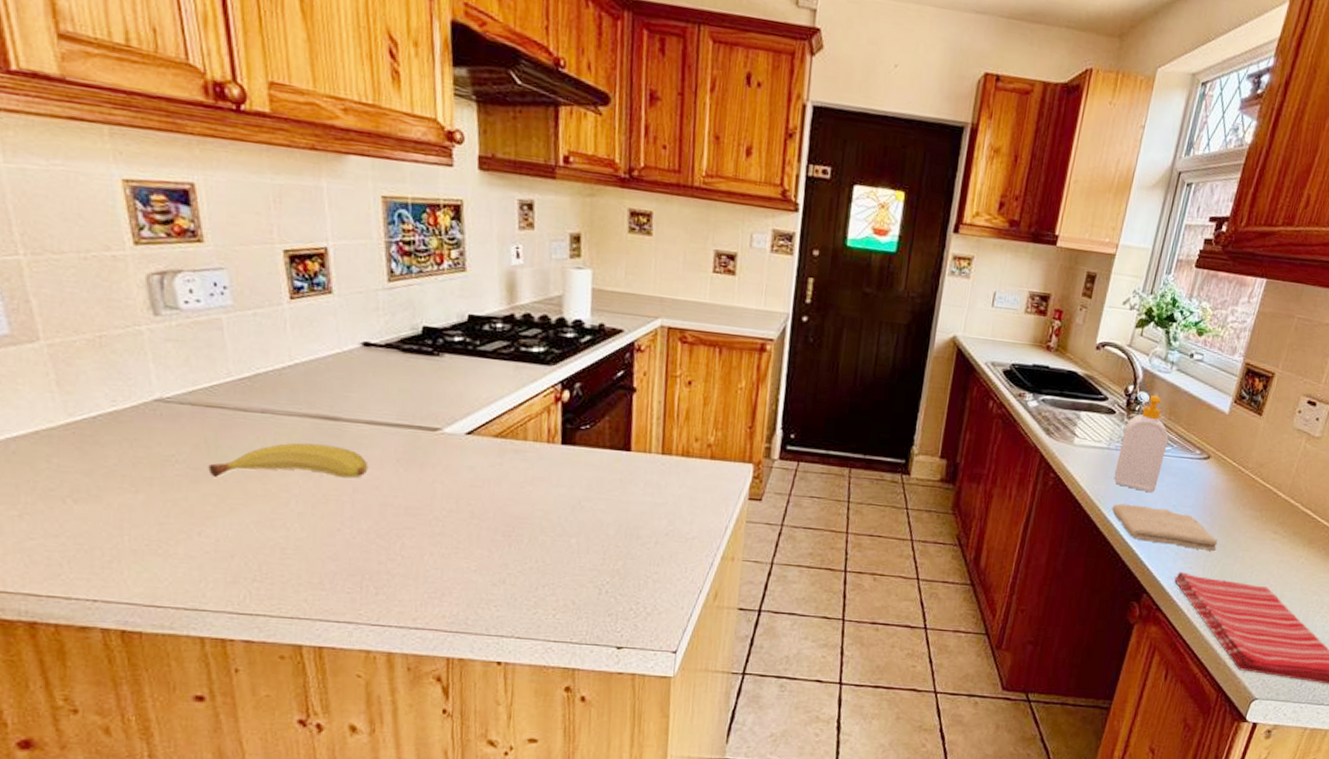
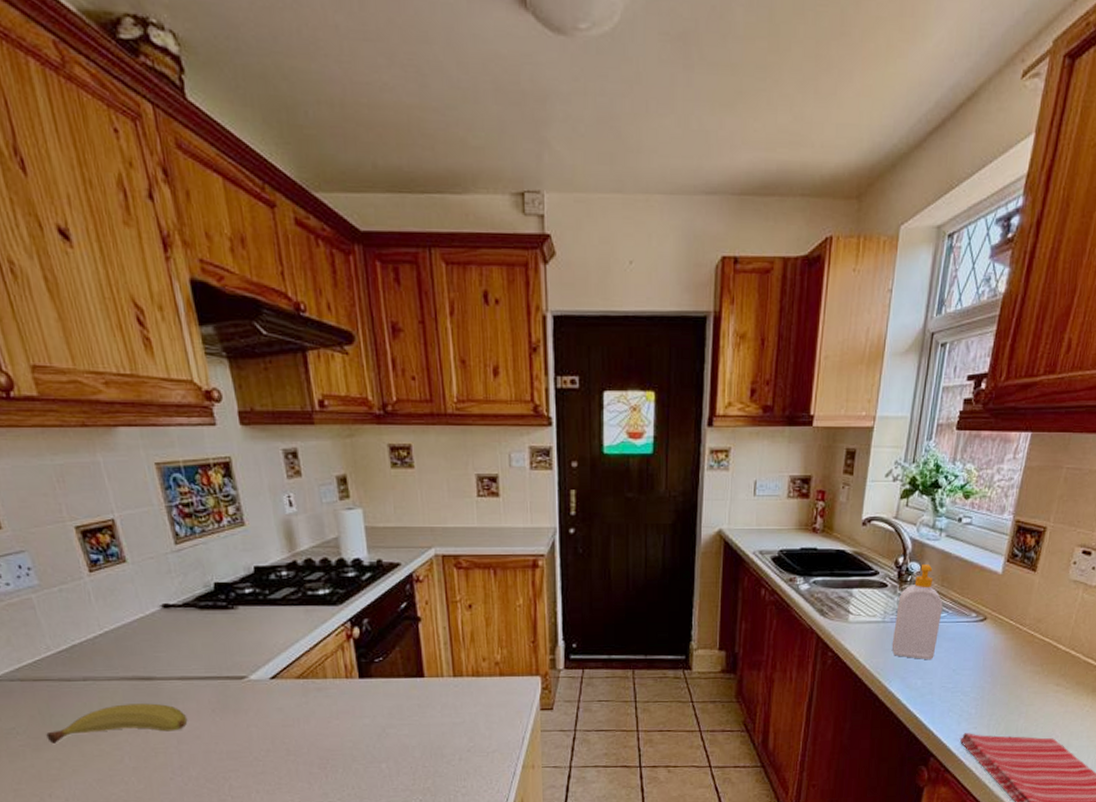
washcloth: present [1111,503,1218,552] -> none [892,673,1001,710]

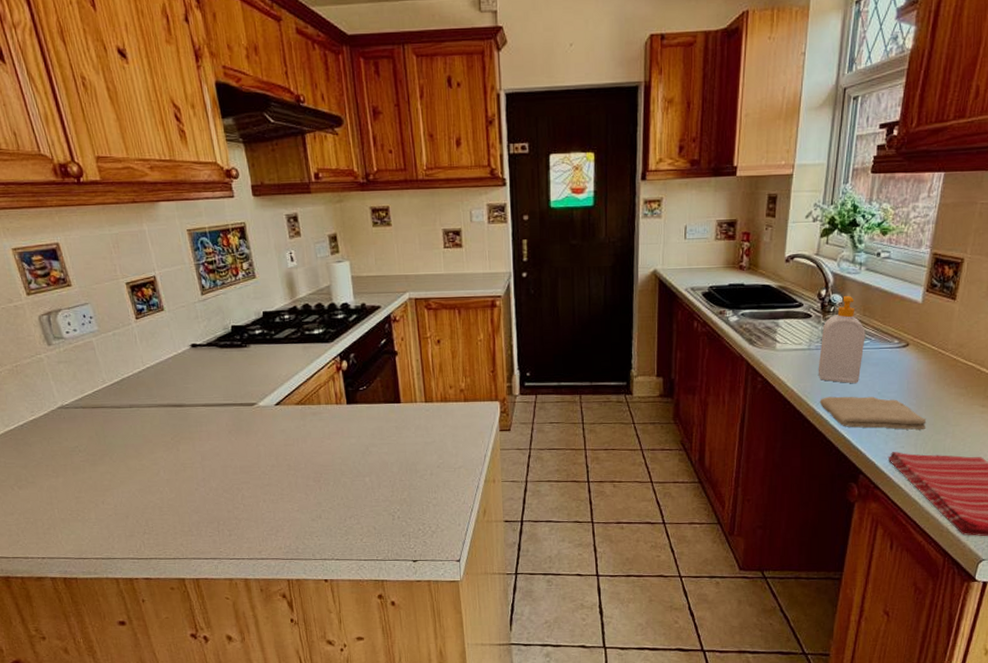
fruit: present [46,703,188,744] -> none [101,426,210,459]
washcloth: none [892,673,1001,710] -> present [819,396,927,430]

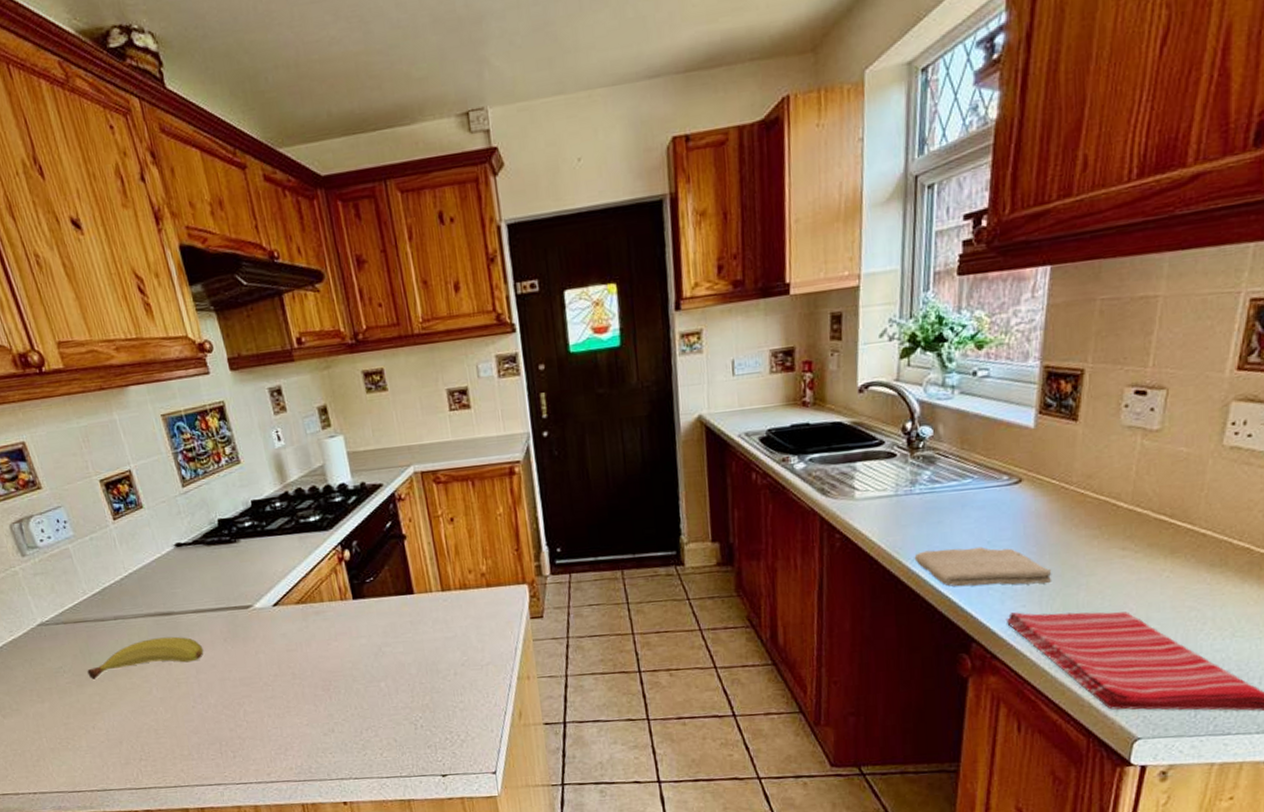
fruit: none [101,426,210,459] -> present [87,636,204,680]
soap bottle: present [818,295,866,384] -> none [909,426,966,534]

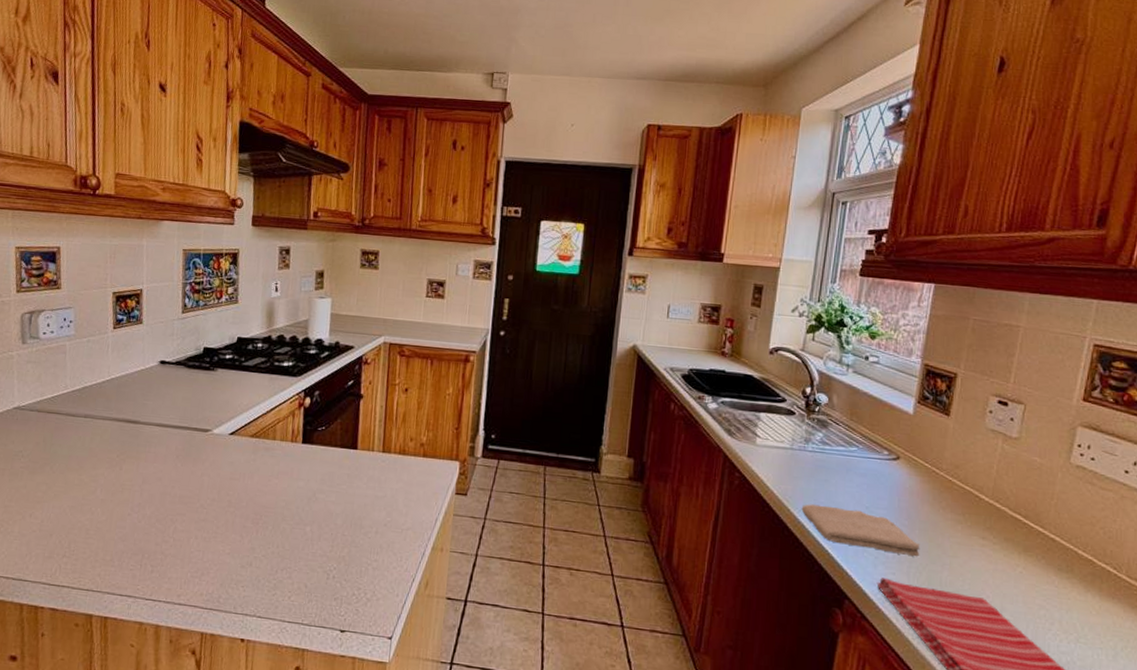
fruit: present [87,636,204,680] -> none [43,441,156,471]

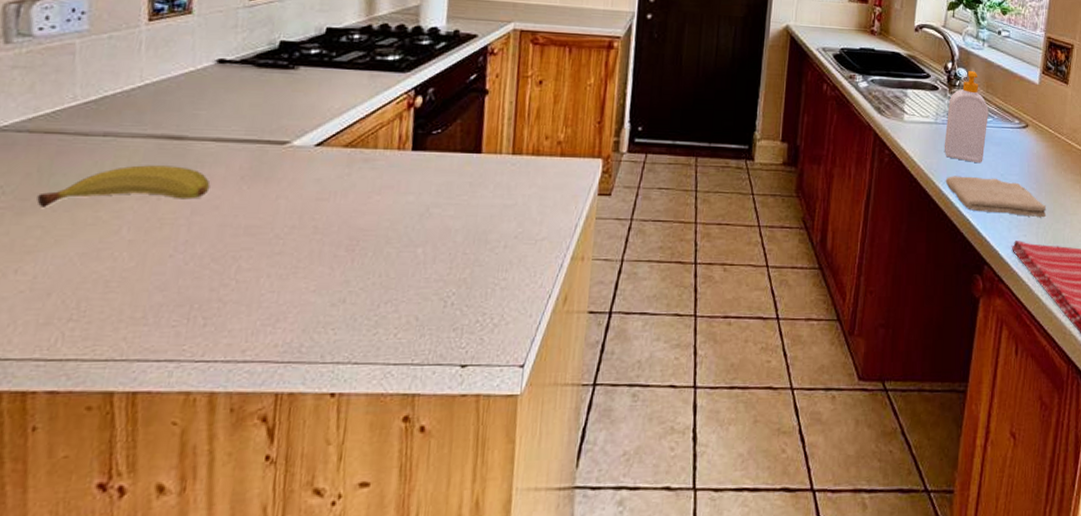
fruit: none [43,441,156,471] -> present [37,165,211,207]
soap bottle: none [800,396,853,494] -> present [944,70,989,164]

